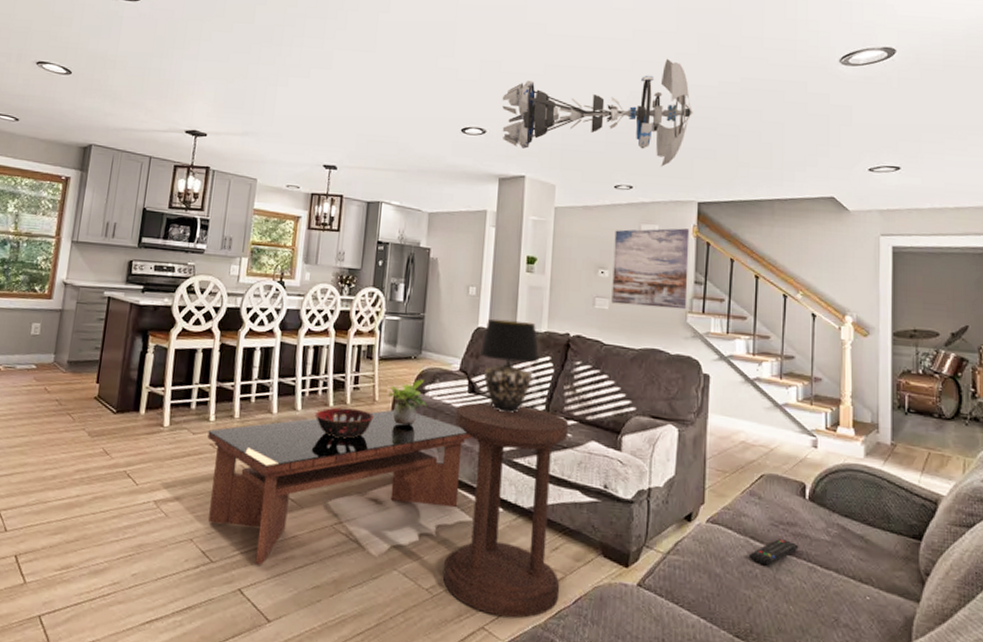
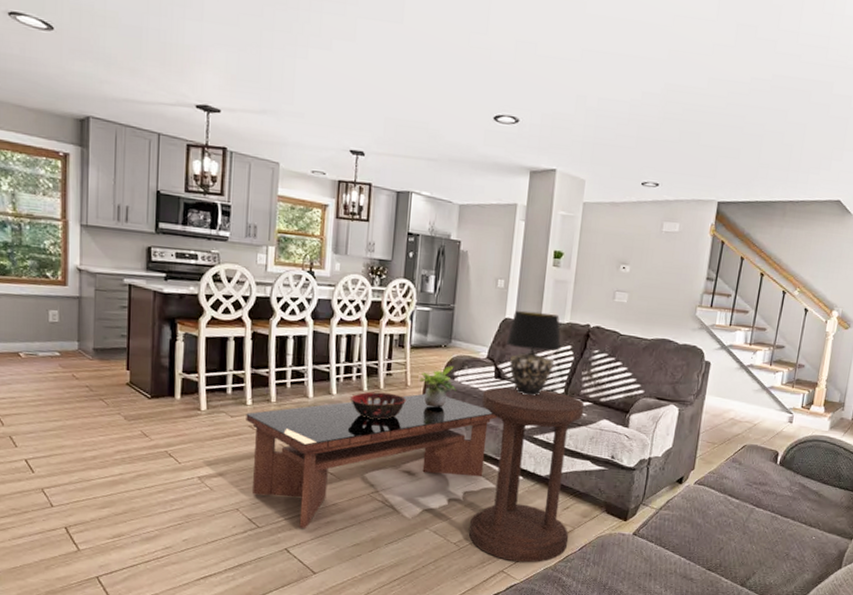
ceiling fan: present [502,58,694,167] -> none [535,49,724,165]
wall art: present [611,228,690,310] -> none [630,226,708,304]
remote control: present [750,539,799,566] -> none [726,495,766,516]

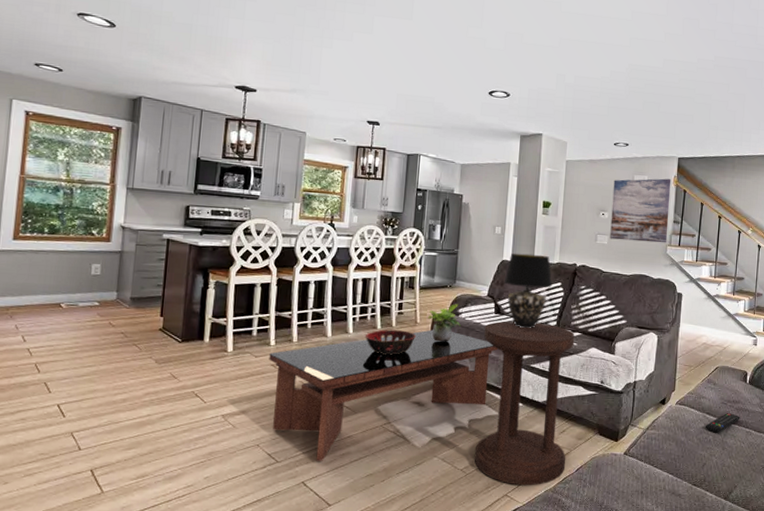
wall art: none [630,226,708,304] -> present [610,178,671,243]
remote control: none [726,495,766,516] -> present [706,413,740,433]

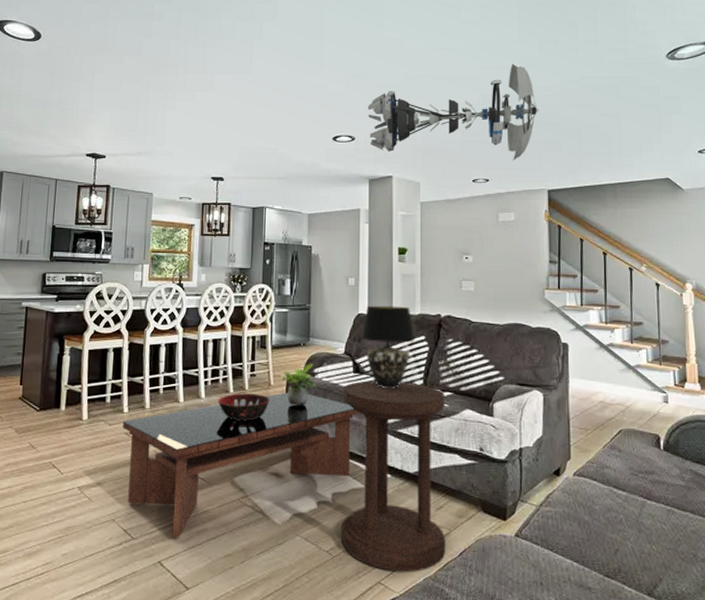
ceiling fan: none [523,37,678,128] -> present [367,63,539,160]
wall art: present [610,178,671,243] -> none [475,214,544,287]
remote control: present [706,413,740,433] -> none [614,486,657,511]

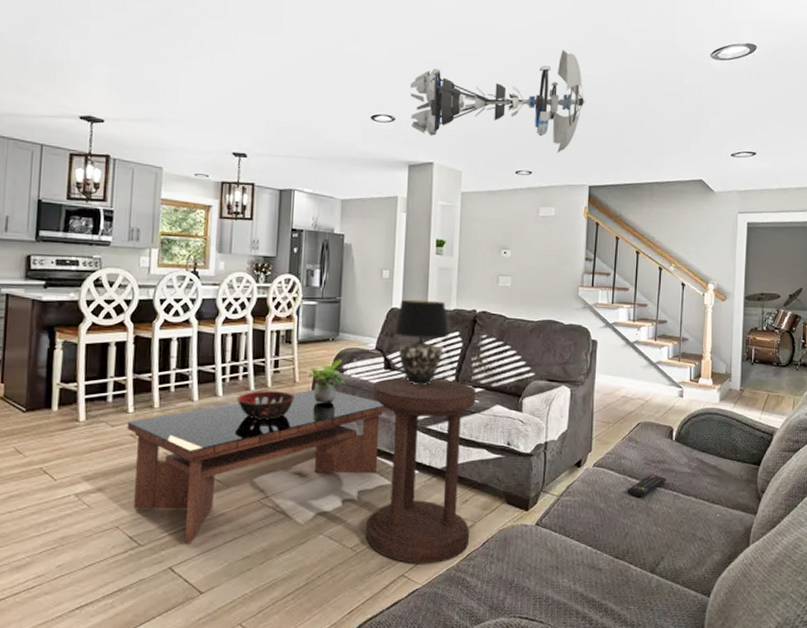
remote control: none [614,486,657,511] -> present [628,475,666,498]

